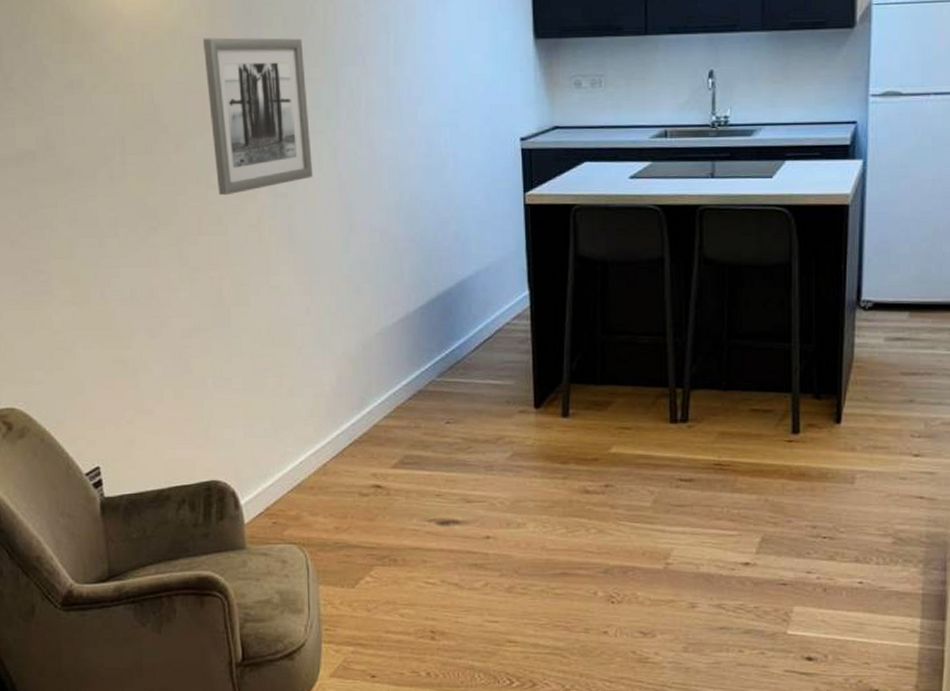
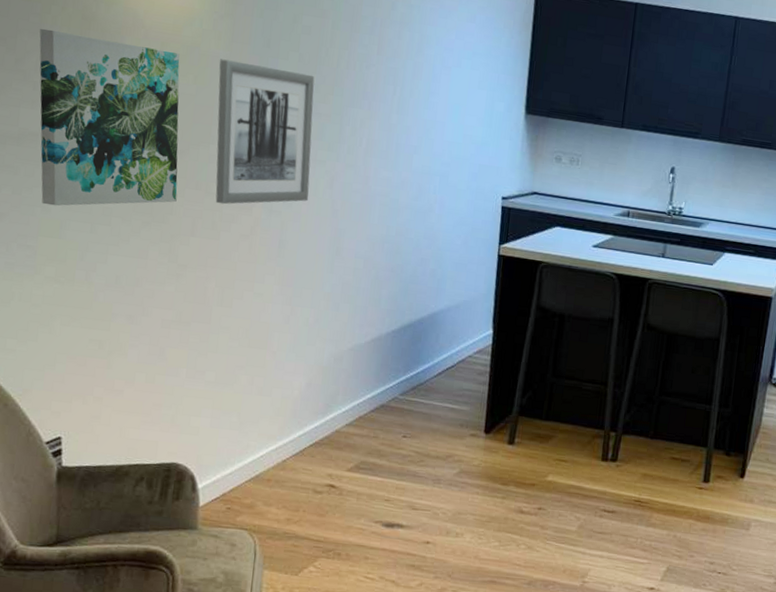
wall art: none [23,39,179,225] -> present [39,28,180,206]

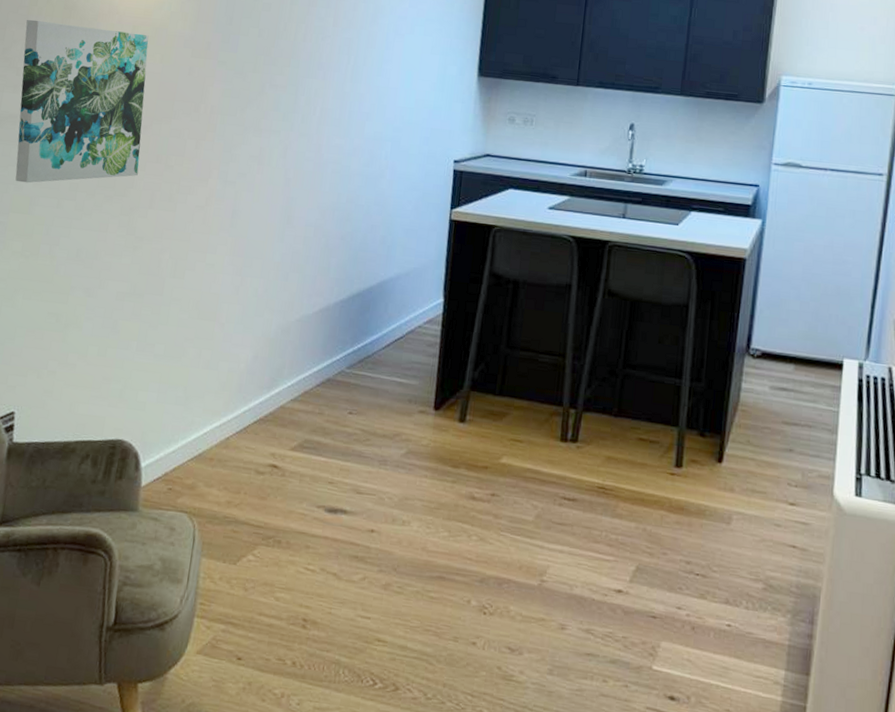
wall art: present [215,59,315,205] -> none [174,38,273,177]

